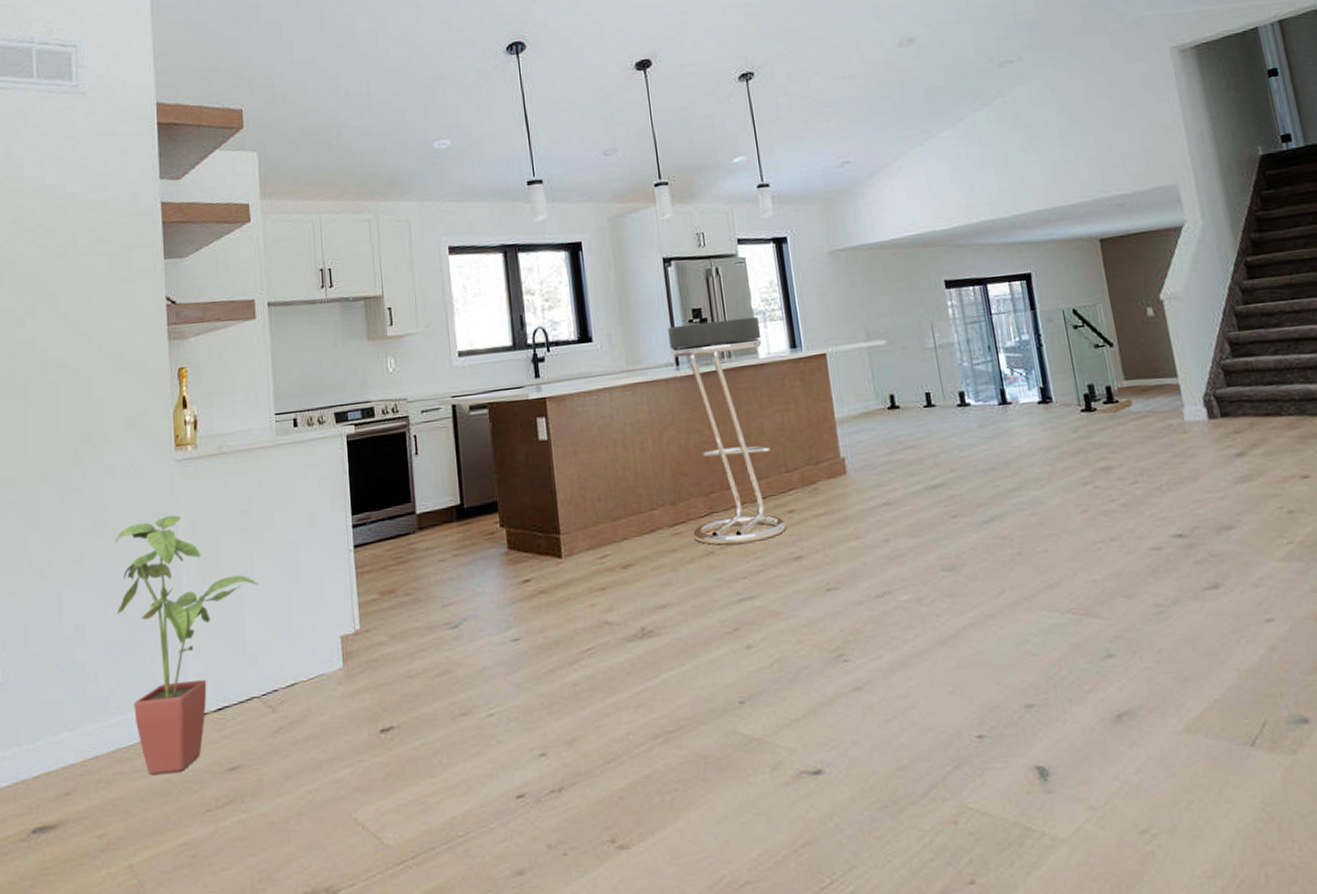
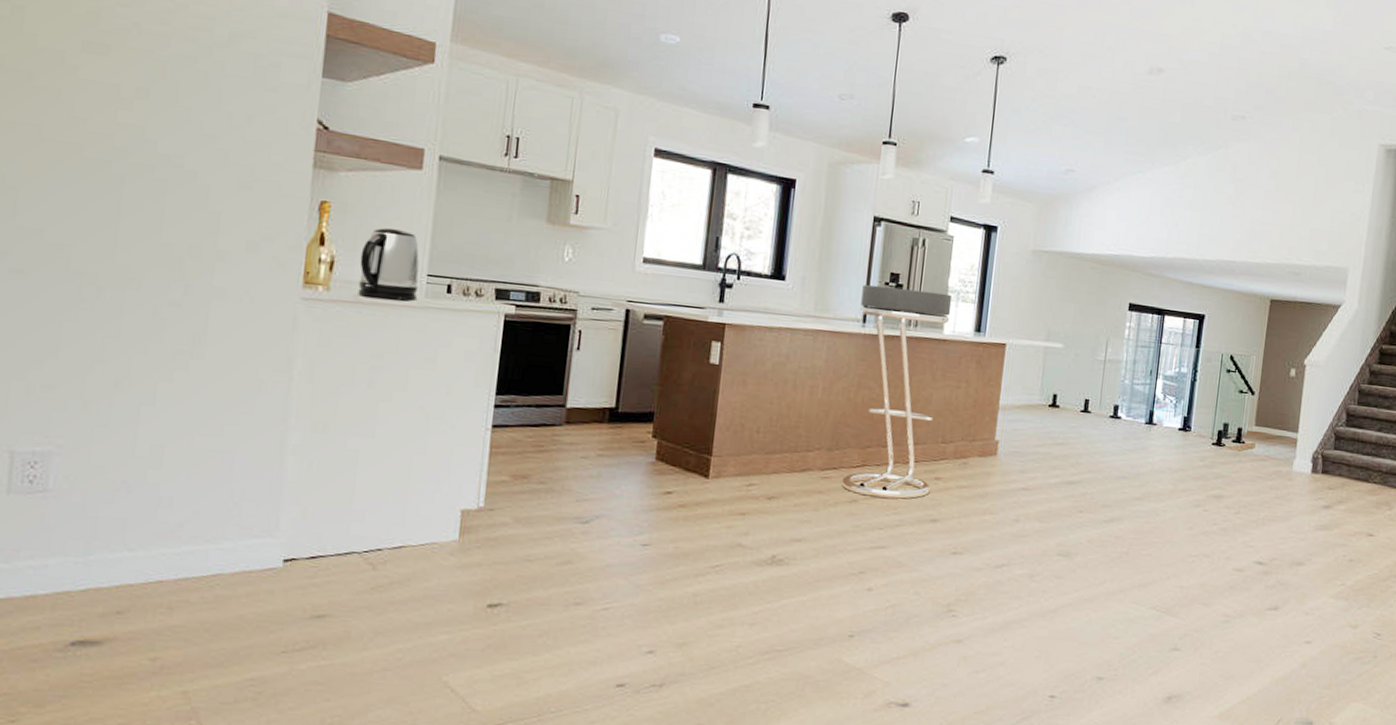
house plant: present [114,515,259,775] -> none [205,353,379,610]
kettle: none [217,377,269,447] -> present [358,228,420,302]

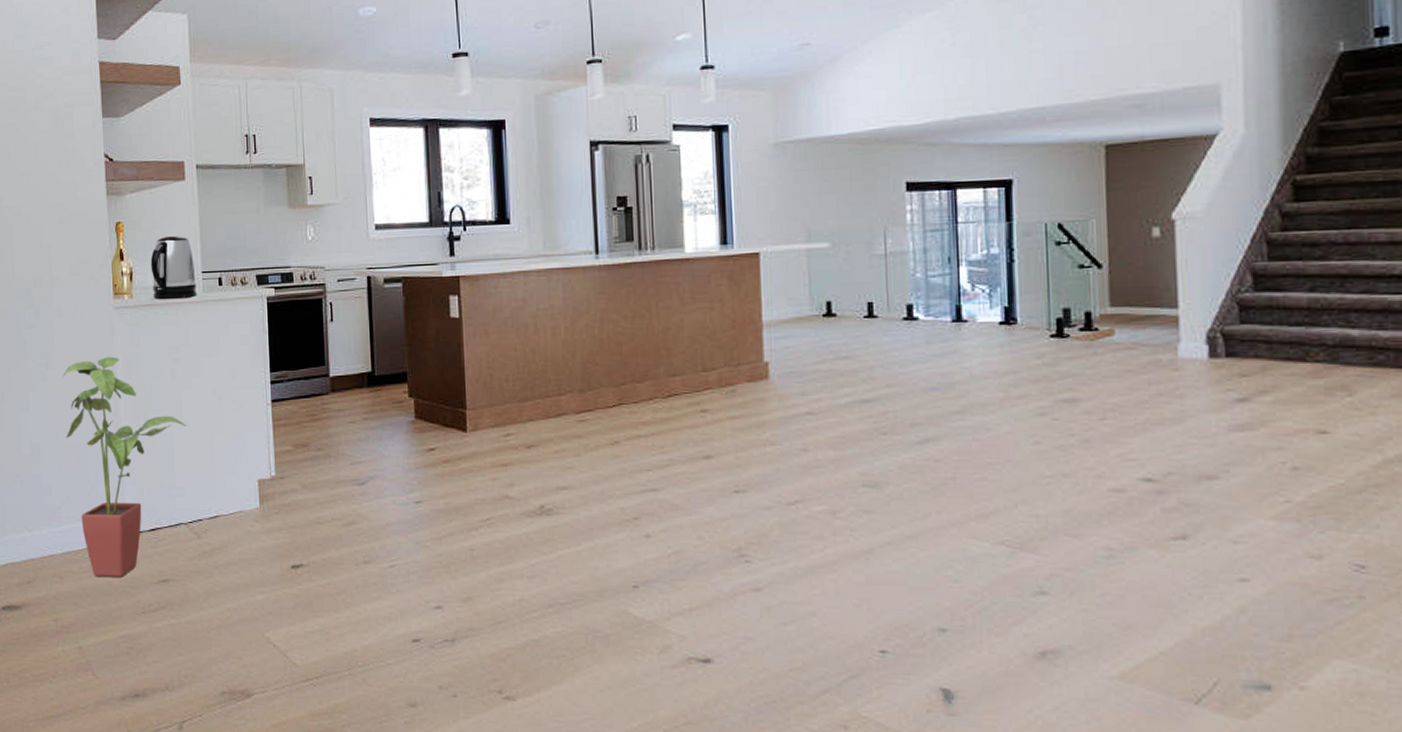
house plant: none [205,353,379,610] -> present [63,356,187,577]
bar stool: present [841,285,953,499] -> none [590,208,698,436]

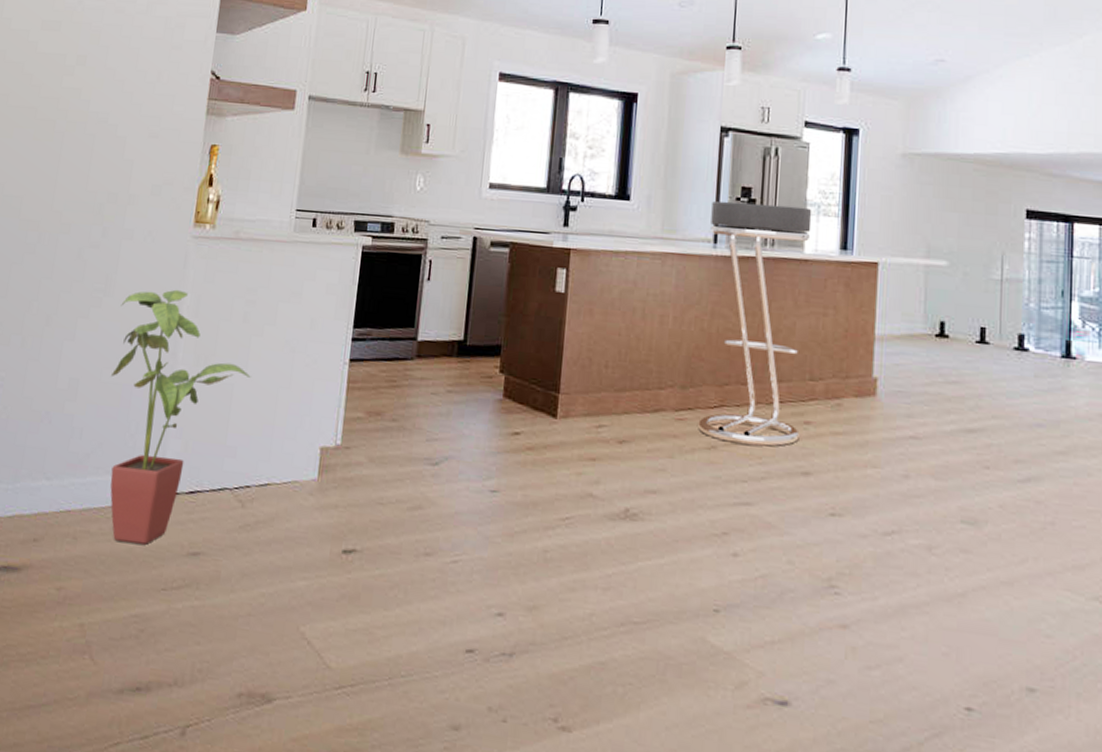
kettle: present [150,236,197,299] -> none [238,167,290,237]
bar stool: none [590,208,698,436] -> present [698,201,812,447]

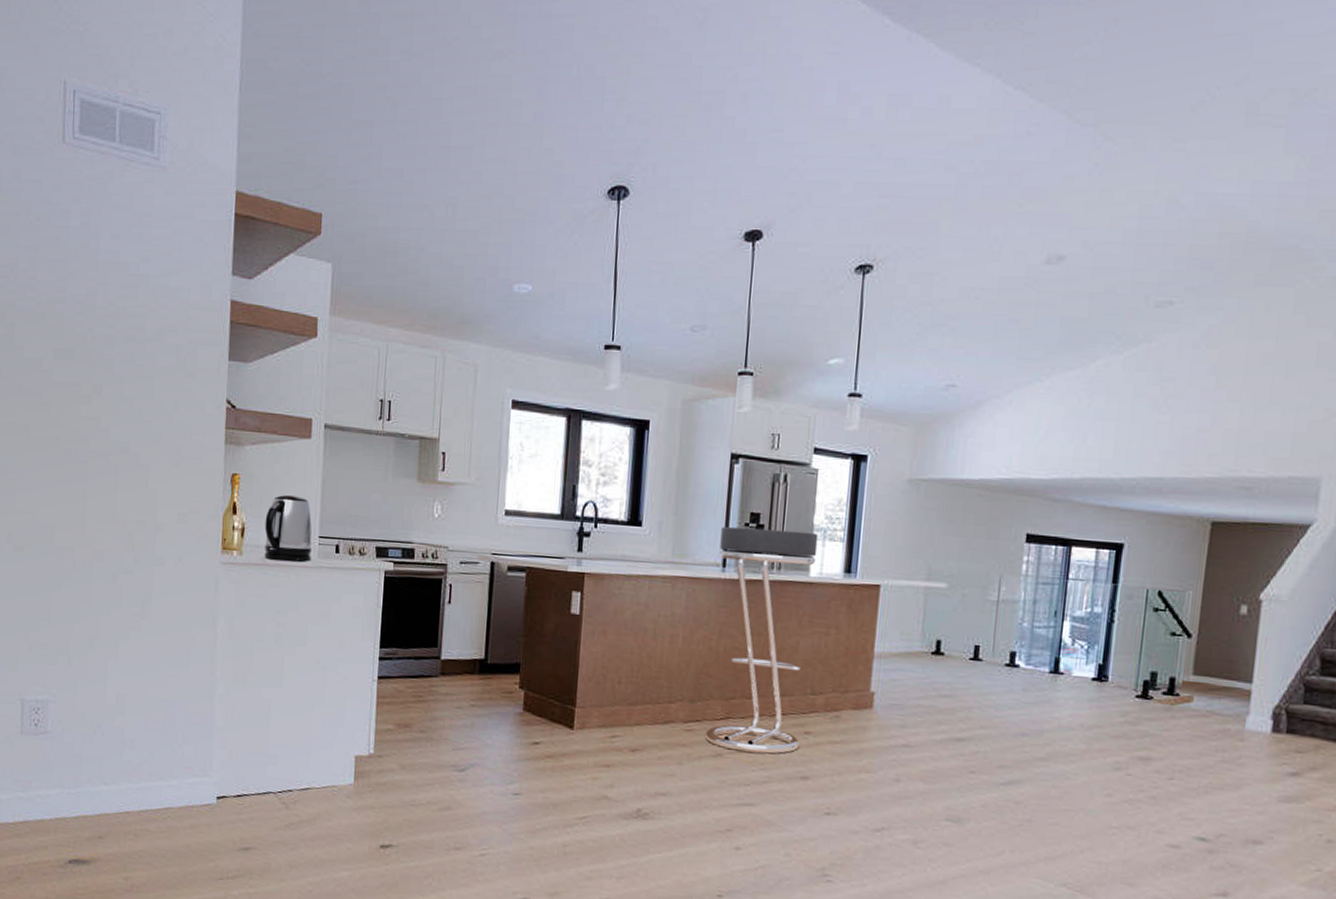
house plant: present [110,289,251,545] -> none [154,612,286,841]
kettle: none [238,167,290,237] -> present [264,495,313,563]

